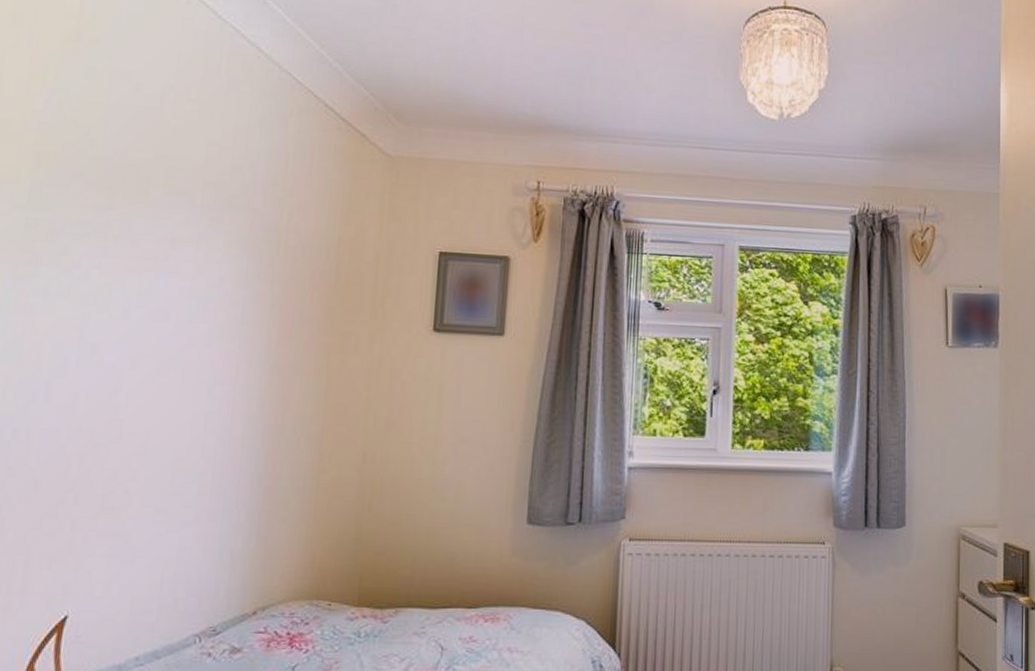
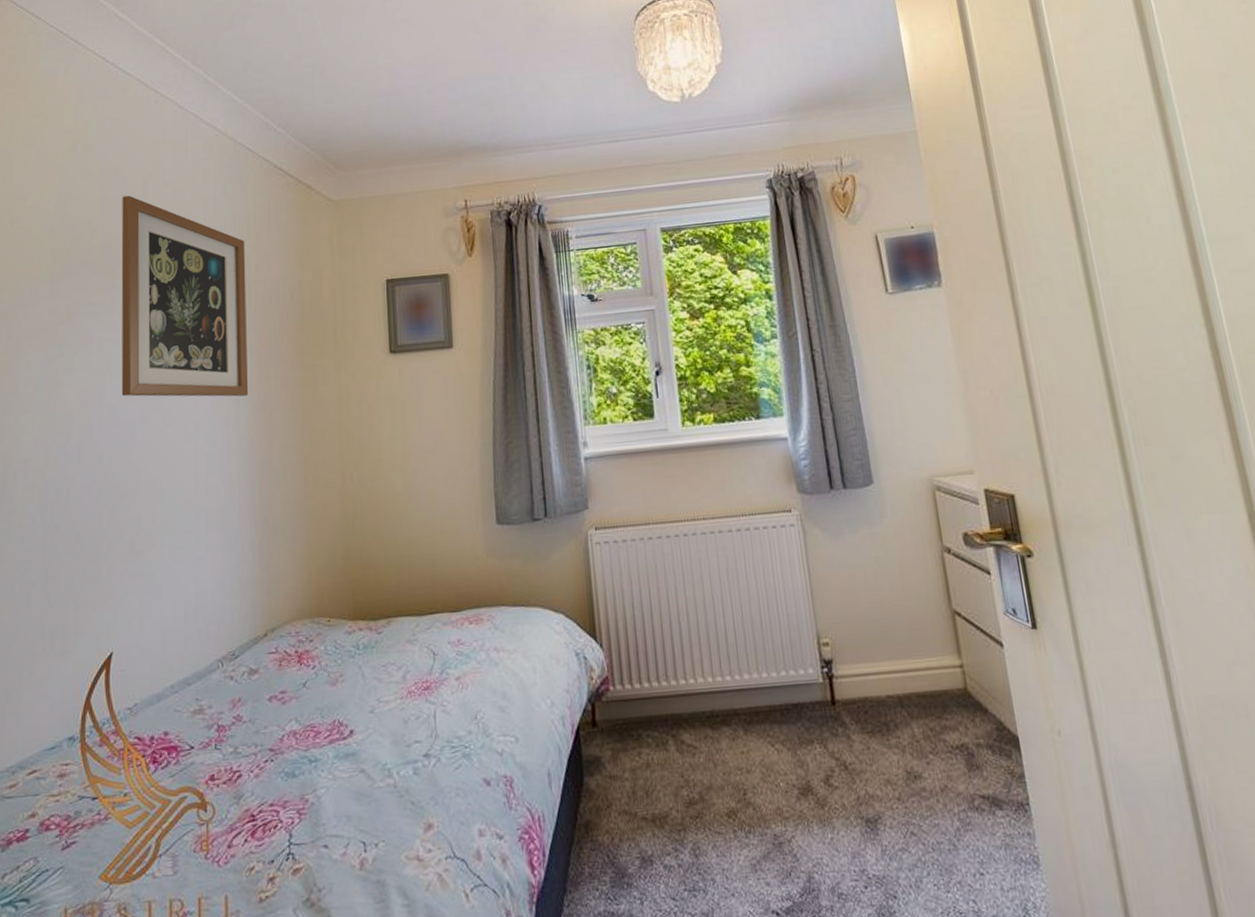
wall art: none [108,105,280,354] -> present [121,195,249,397]

